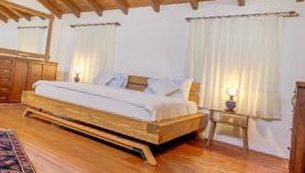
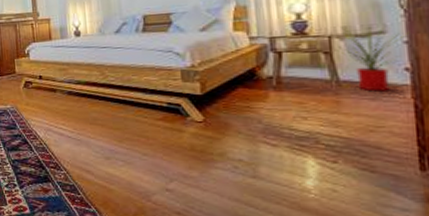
house plant: none [250,112,294,162] -> present [335,27,410,92]

